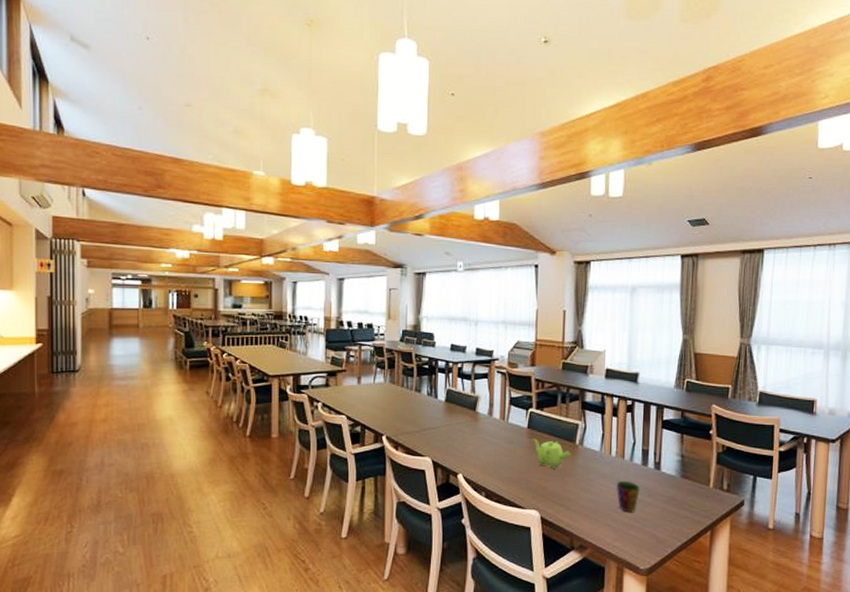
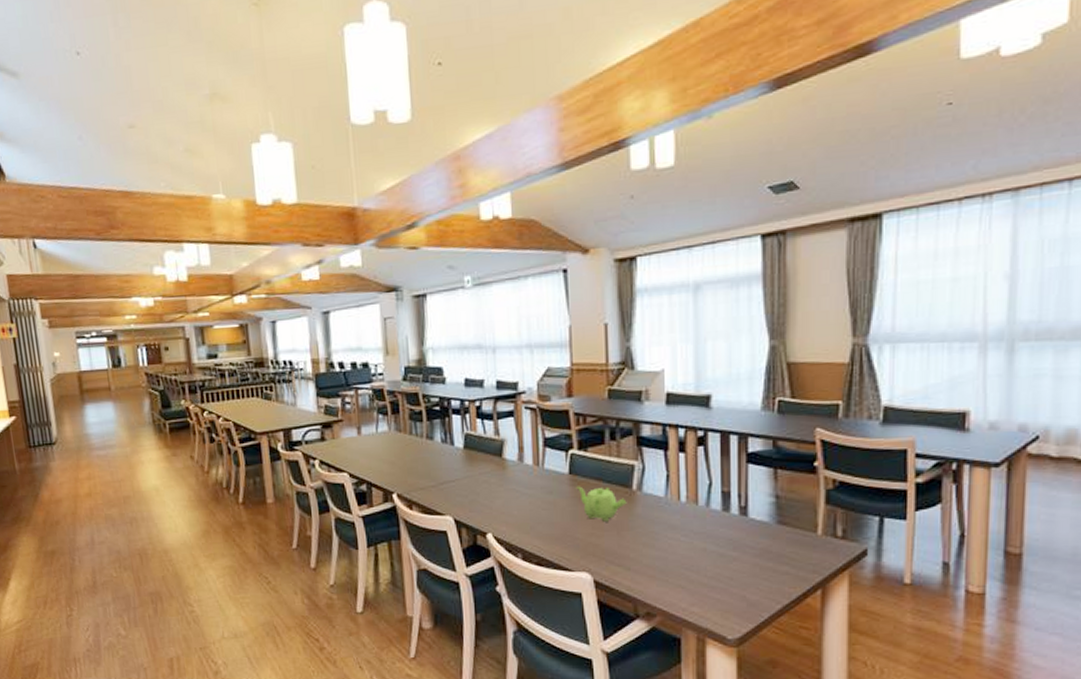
cup: present [616,480,640,513] -> none [689,531,721,571]

